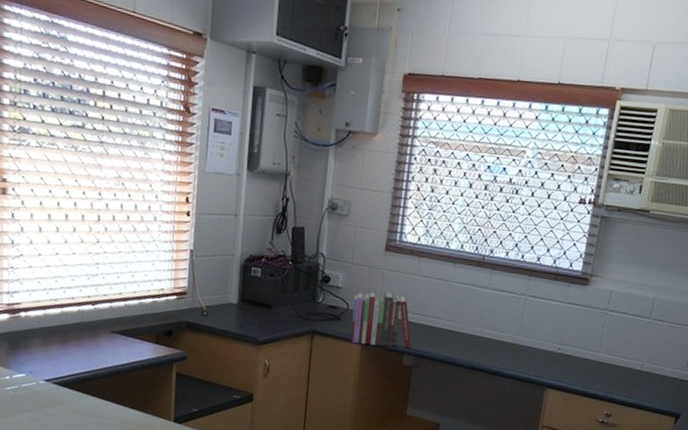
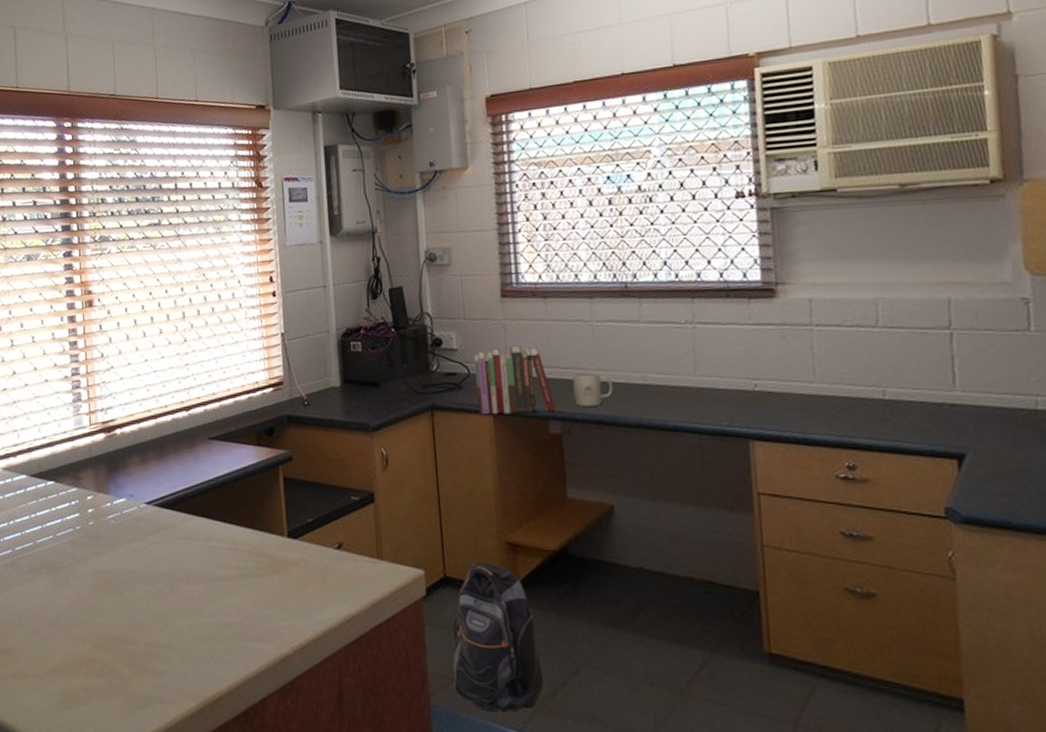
mug: none [426,320,458,348] -> present [572,371,614,407]

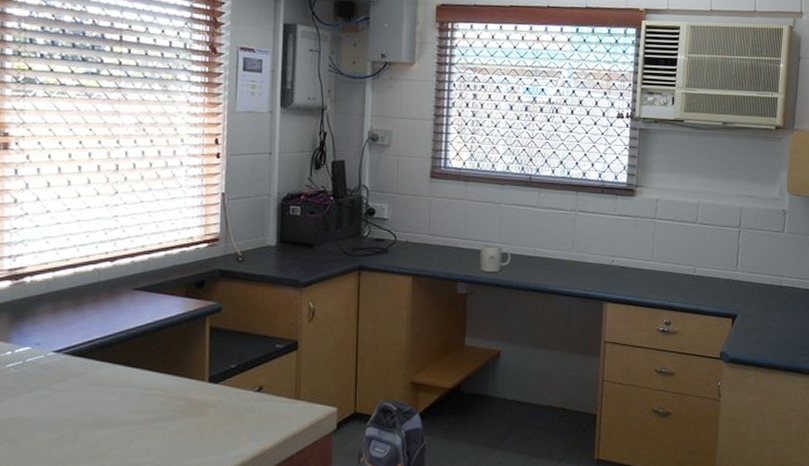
books: present [474,345,556,415] -> none [400,219,464,276]

